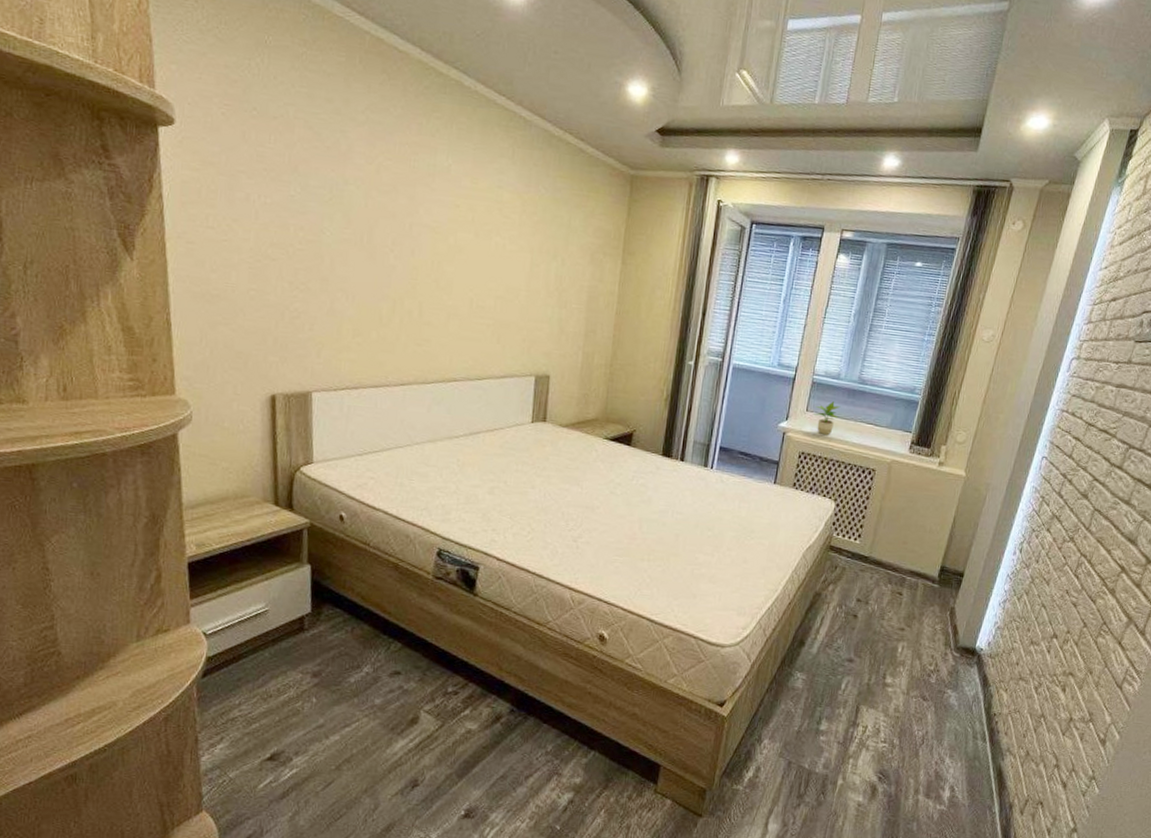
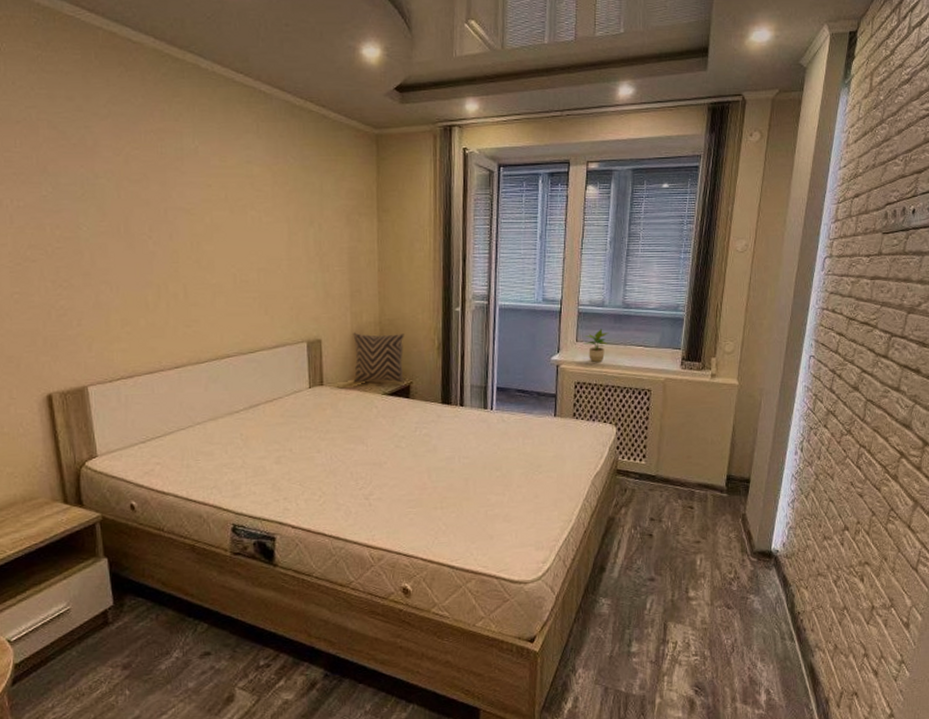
pillow: none [576,372,634,430] -> present [353,332,406,383]

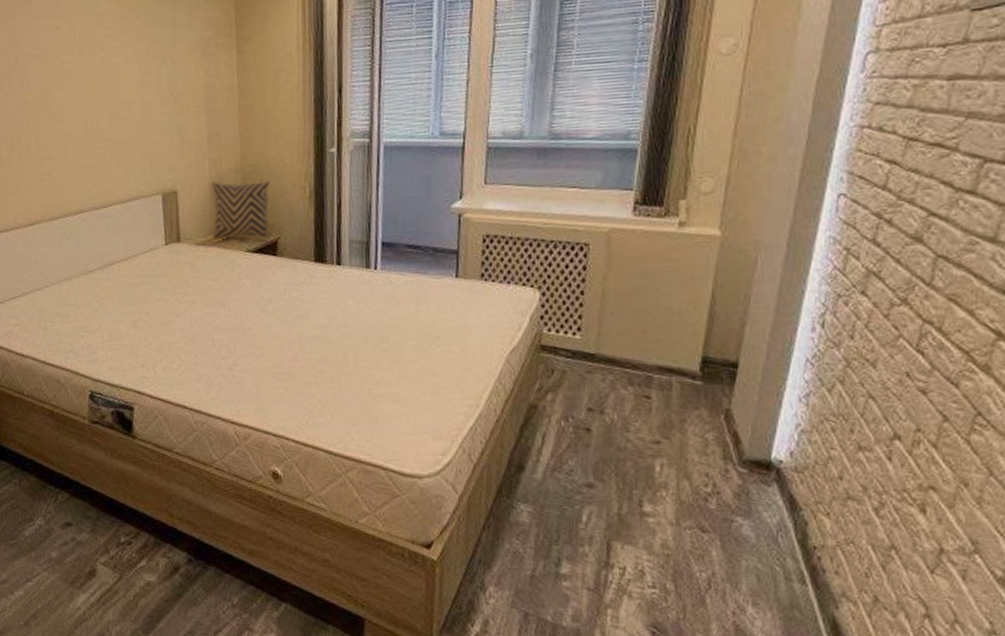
potted plant: present [583,329,609,363] -> none [494,167,530,211]

